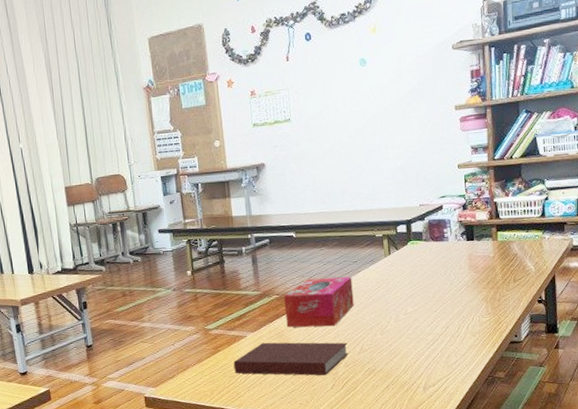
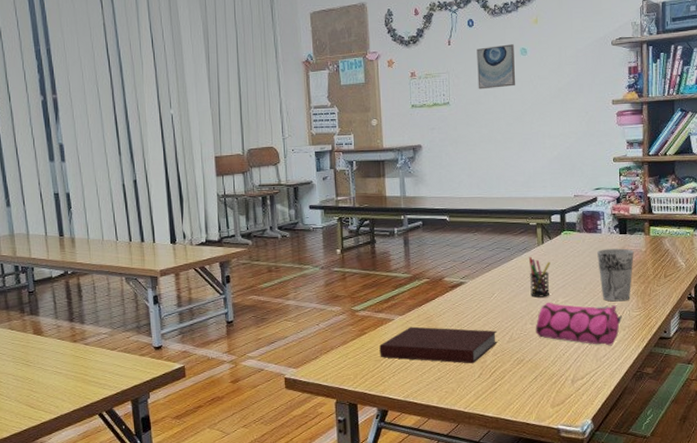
tissue box: present [284,276,354,328] -> none [435,263,505,314]
wall art: none [315,55,356,104] -> present [477,44,515,90]
pen holder: none [376,268,399,308] -> present [528,257,550,298]
pencil case: none [385,312,472,352] -> present [535,302,622,346]
cup: none [445,255,482,309] -> present [597,248,634,302]

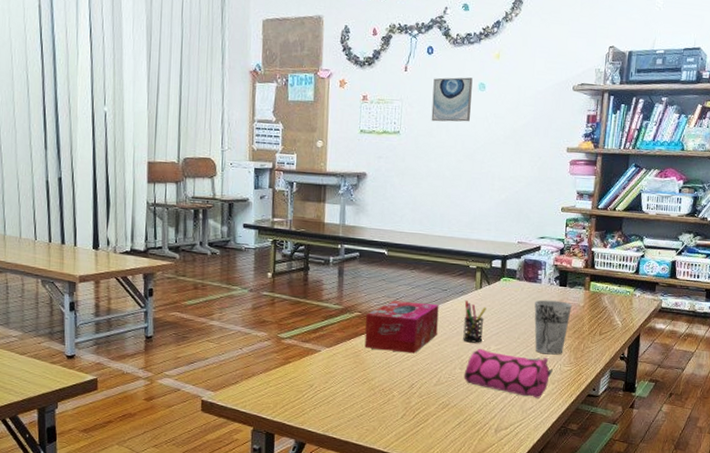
notebook: present [379,326,497,364] -> none [302,360,425,404]
tissue box: none [435,263,505,314] -> present [364,300,439,354]

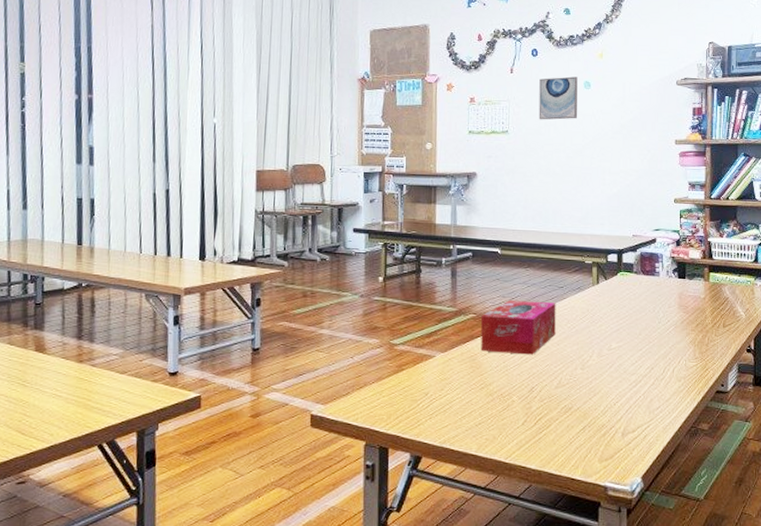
pen holder: present [463,300,486,343] -> none [582,297,605,341]
pencil case: present [464,348,553,399] -> none [585,346,678,397]
cup: present [534,299,572,355] -> none [654,293,692,350]

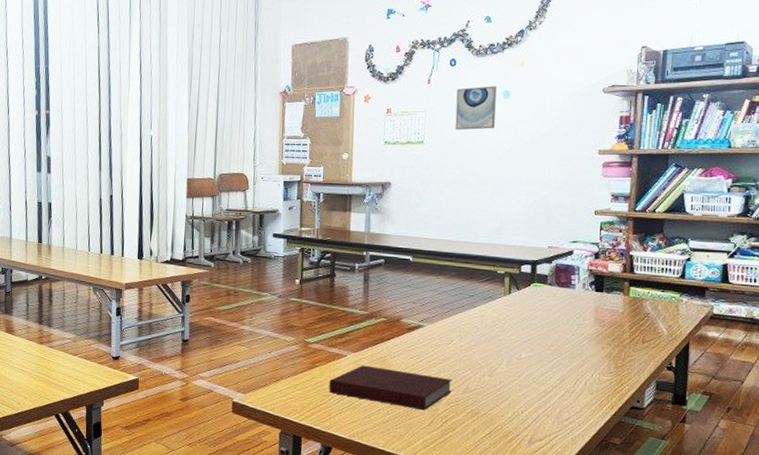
notebook: none [417,365,545,410] -> present [329,365,452,411]
tissue box: present [481,300,556,355] -> none [390,306,466,360]

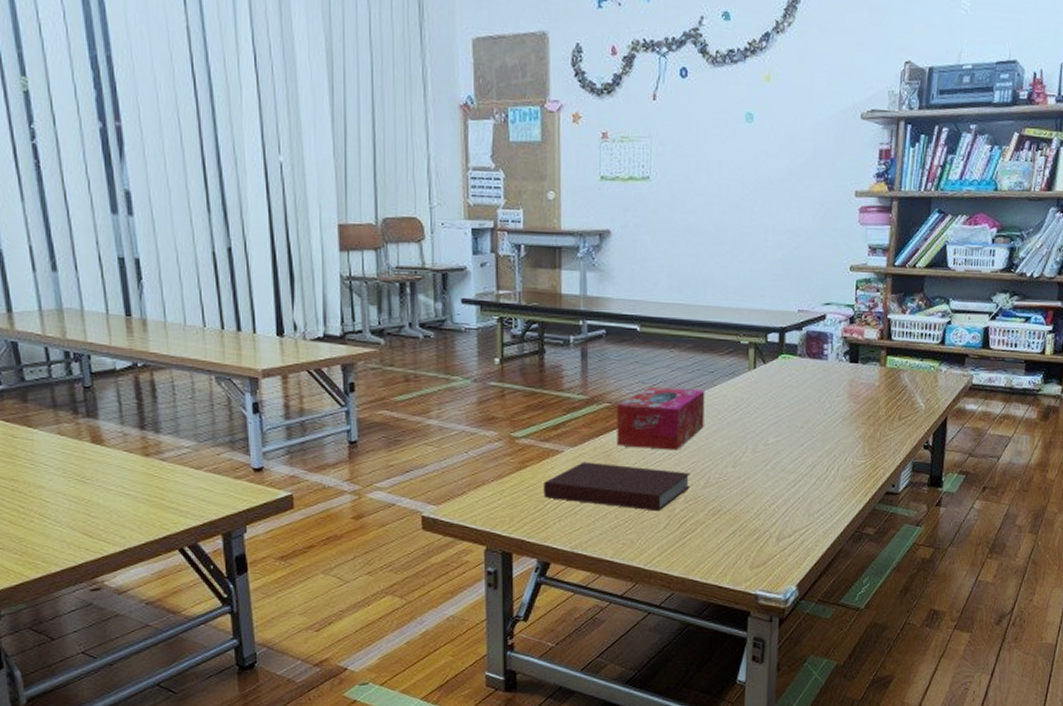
tissue box: none [390,306,466,360] -> present [616,387,705,451]
wall art: present [455,86,497,131] -> none [687,105,738,164]

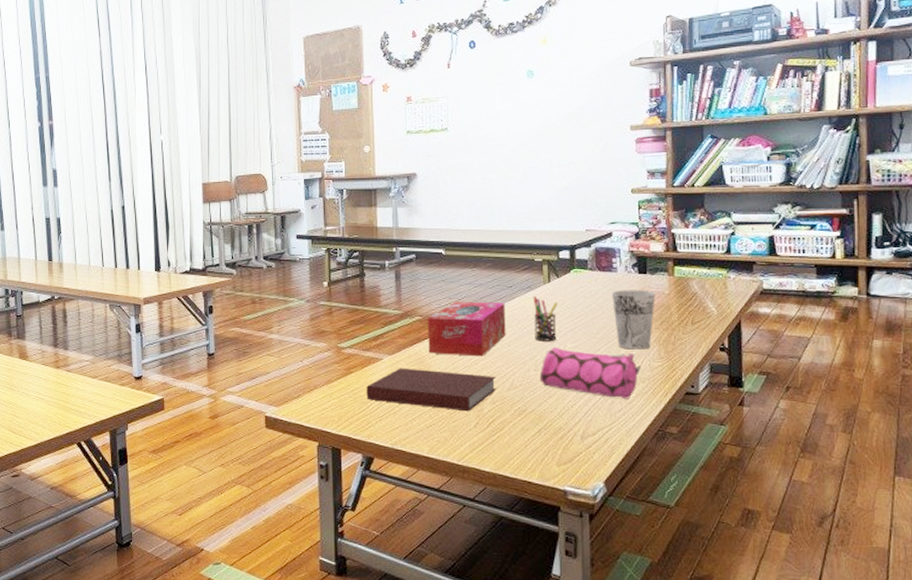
pen holder: none [735,384,762,435] -> present [533,296,558,341]
pencil case: none [737,441,844,499] -> present [539,347,641,399]
cup: none [820,380,865,446] -> present [612,290,655,350]

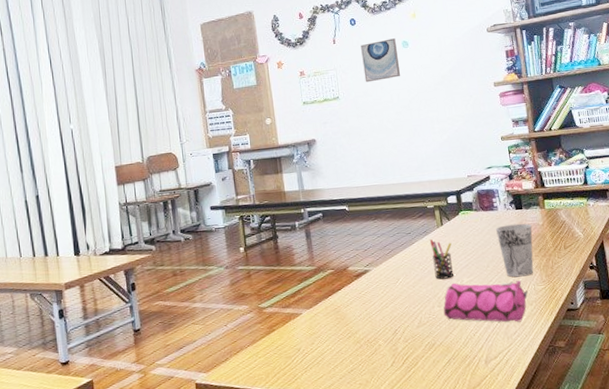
notebook: present [366,368,496,412] -> none [289,316,407,354]
tissue box: present [428,302,506,357] -> none [339,248,410,303]
wall art: none [478,66,520,115] -> present [361,38,400,83]

